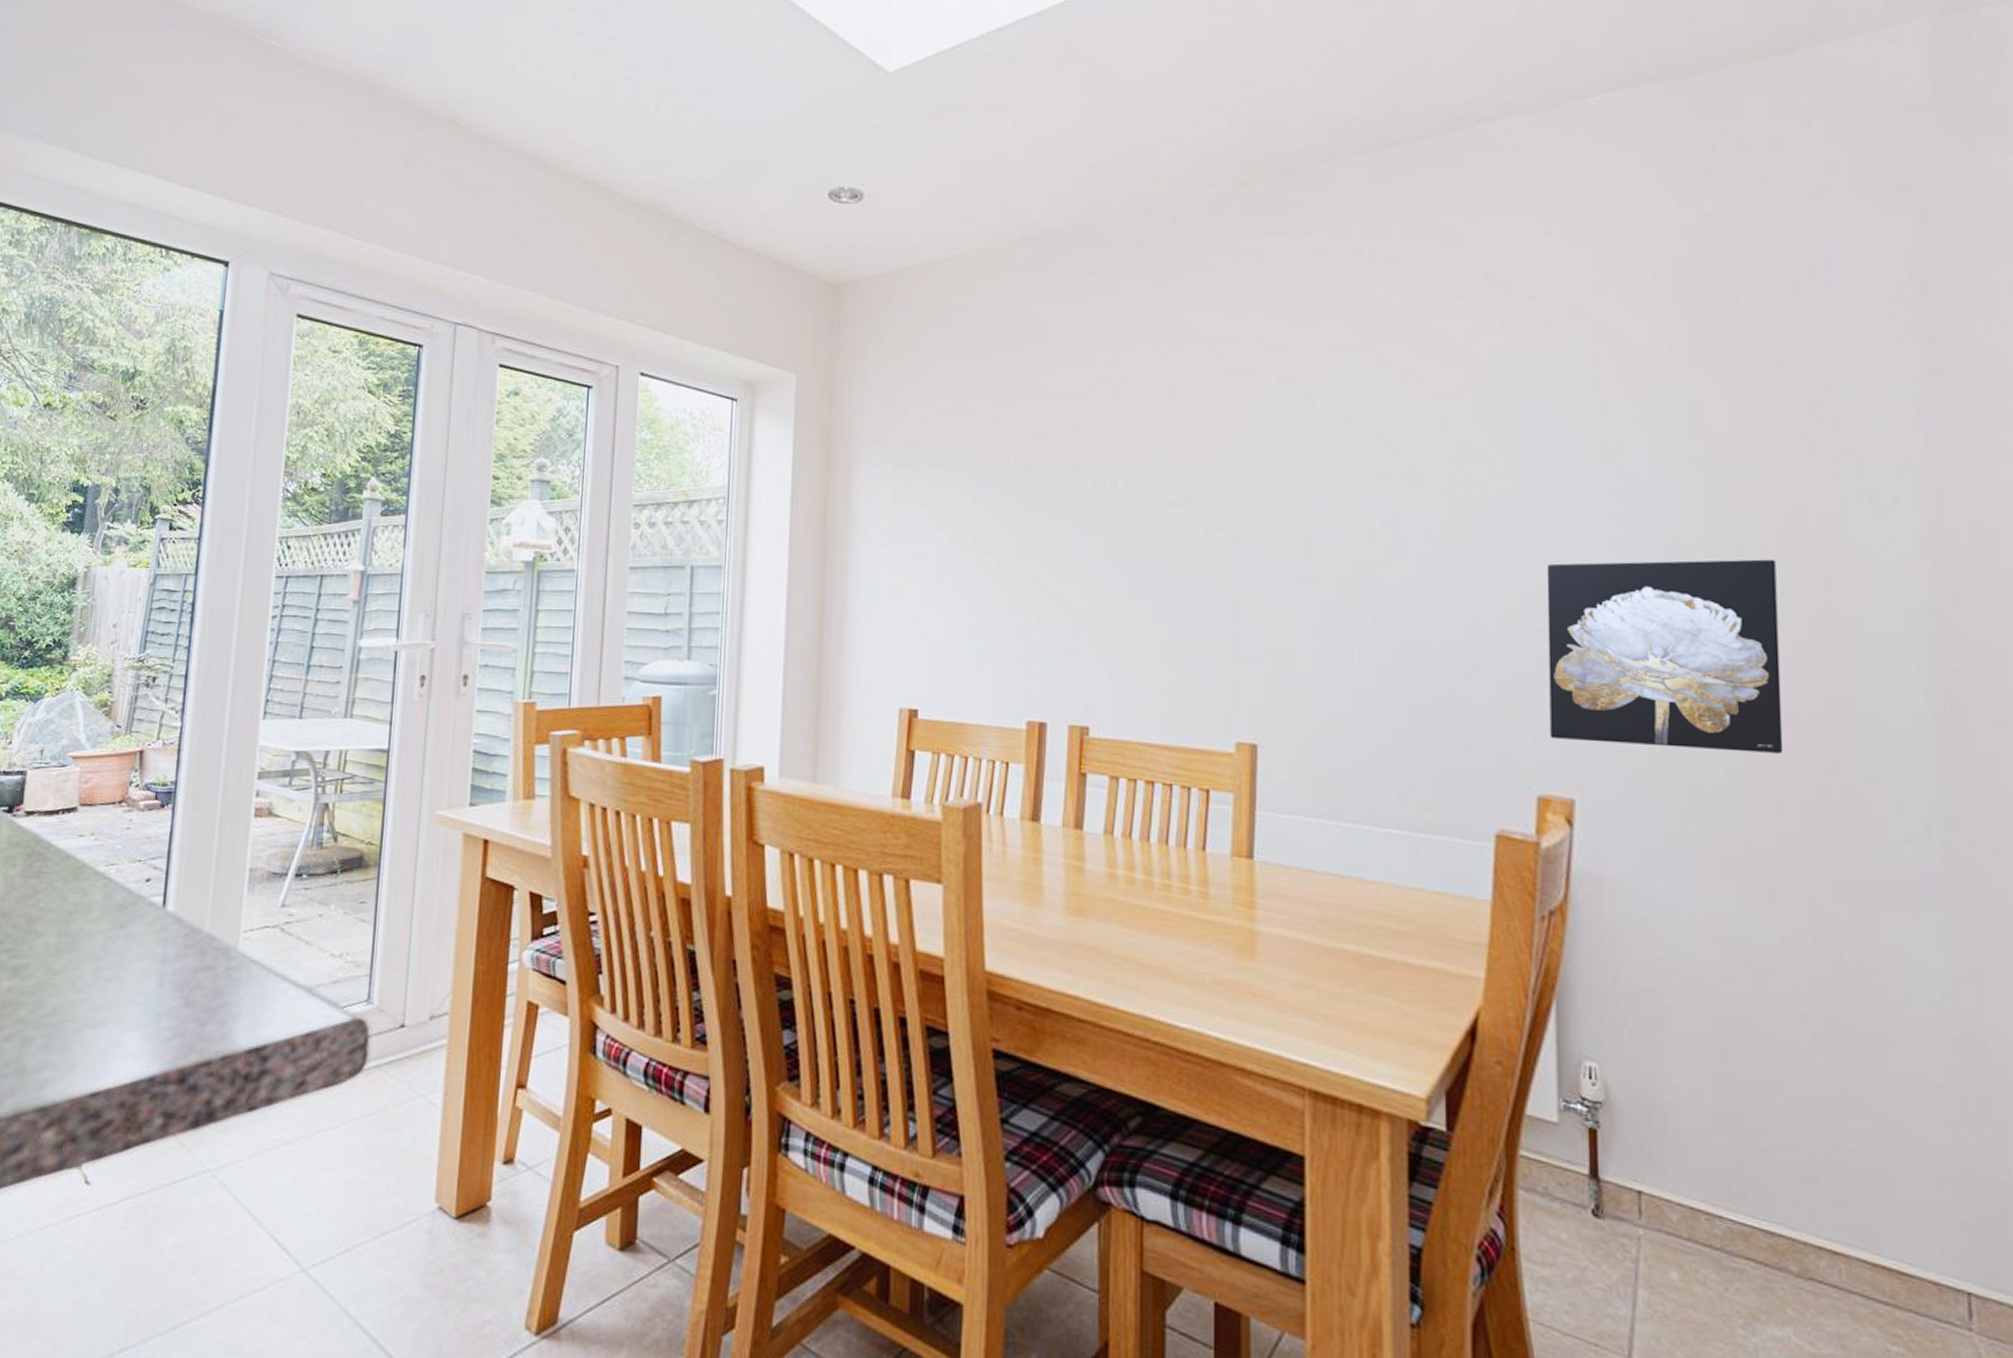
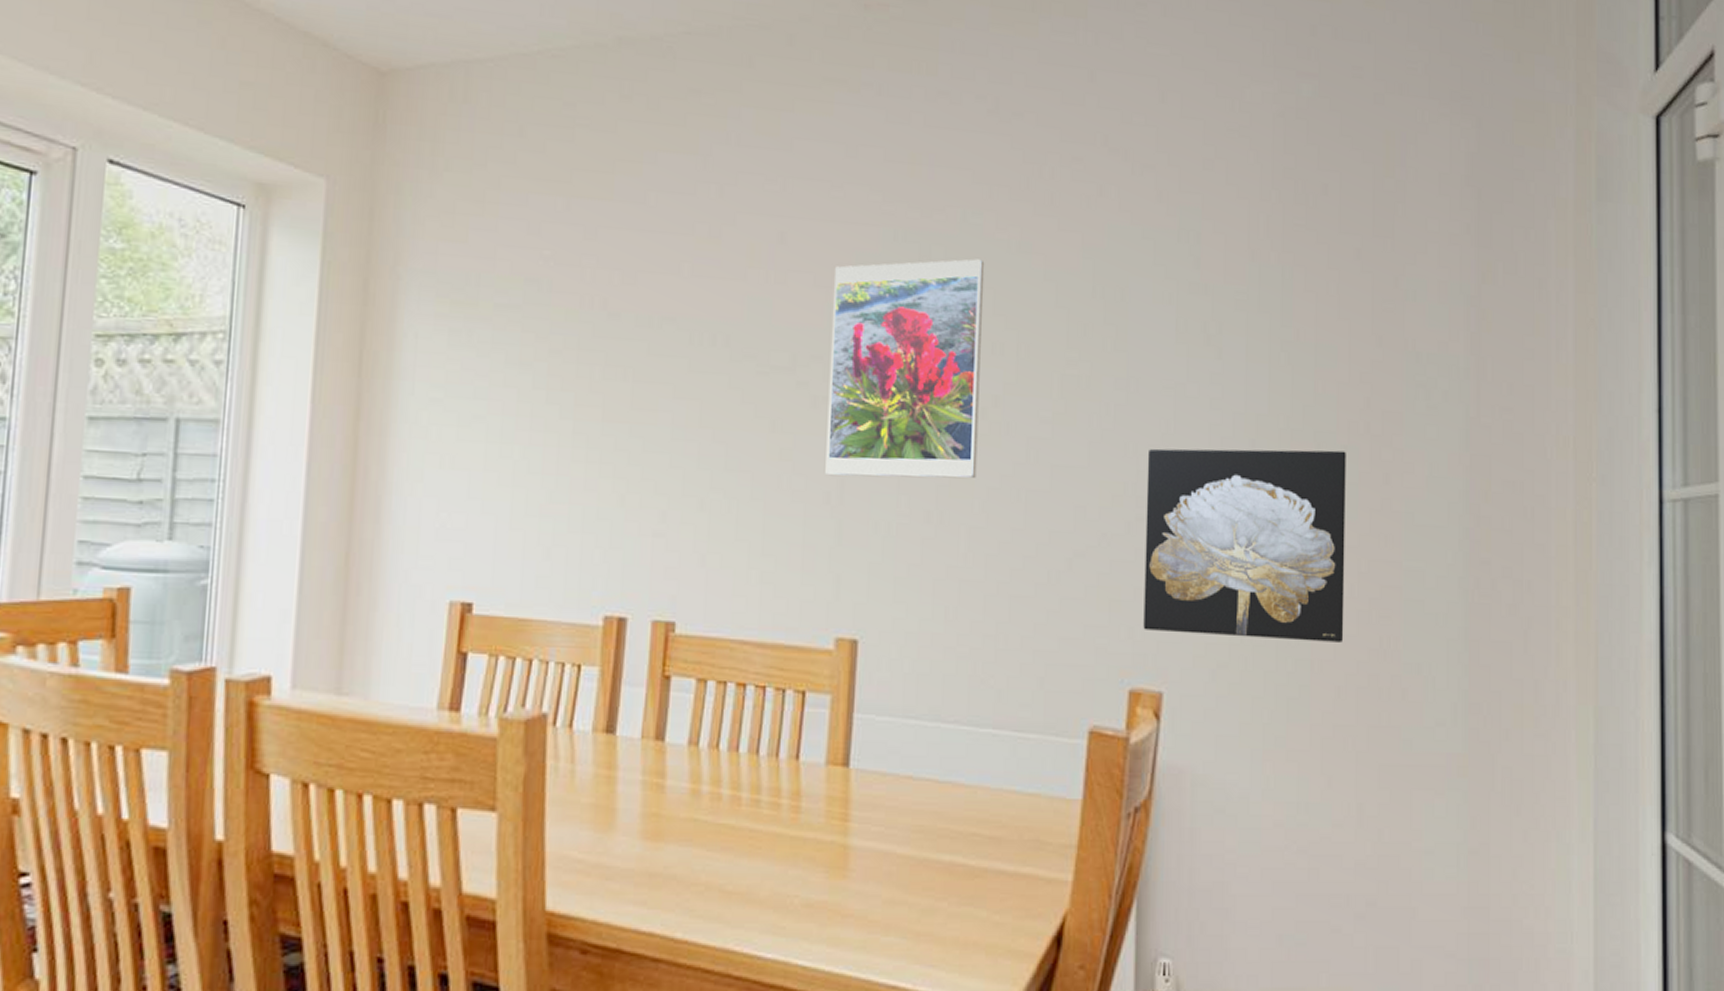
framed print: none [1221,396,1368,598] -> present [825,259,985,479]

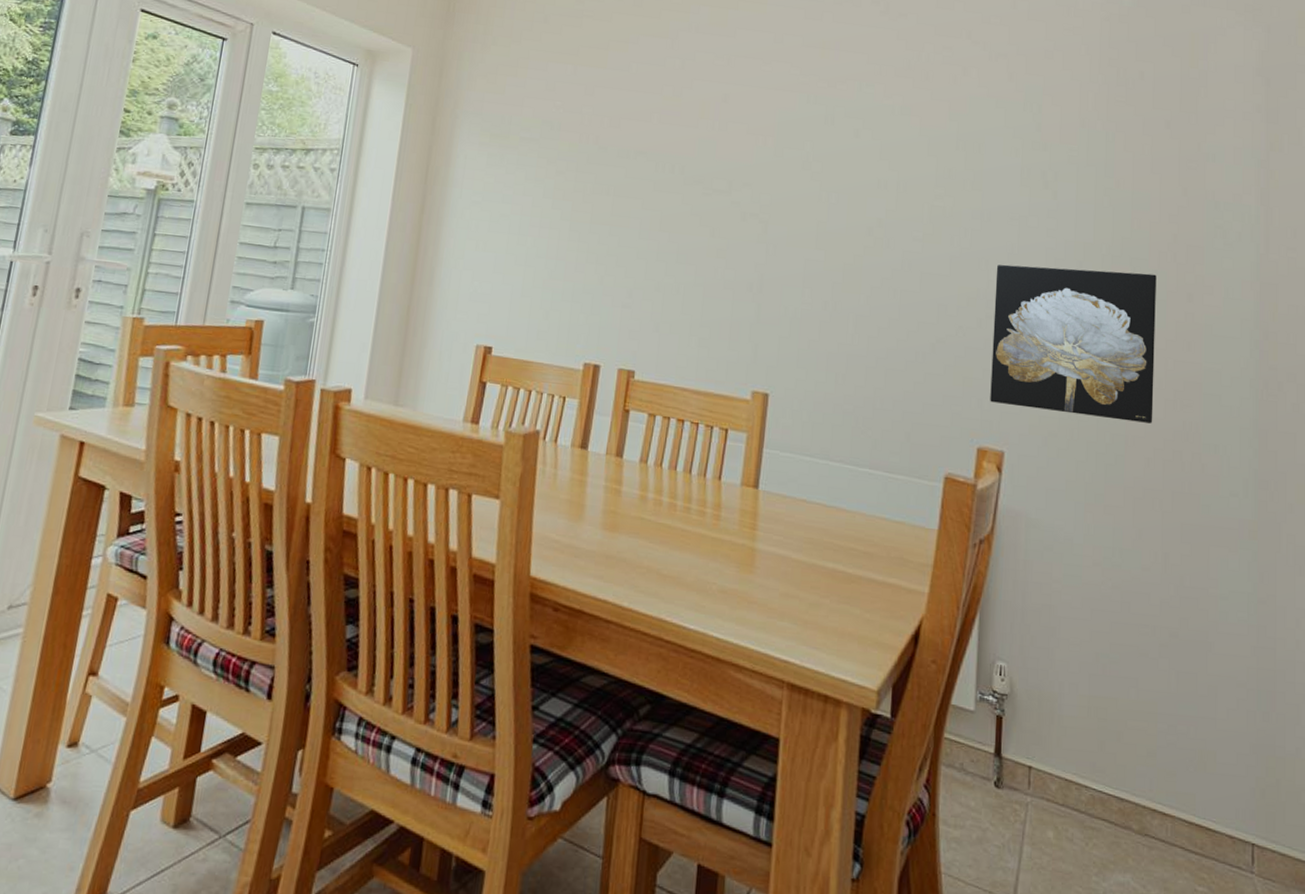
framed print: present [825,259,985,479] -> none [750,118,875,279]

